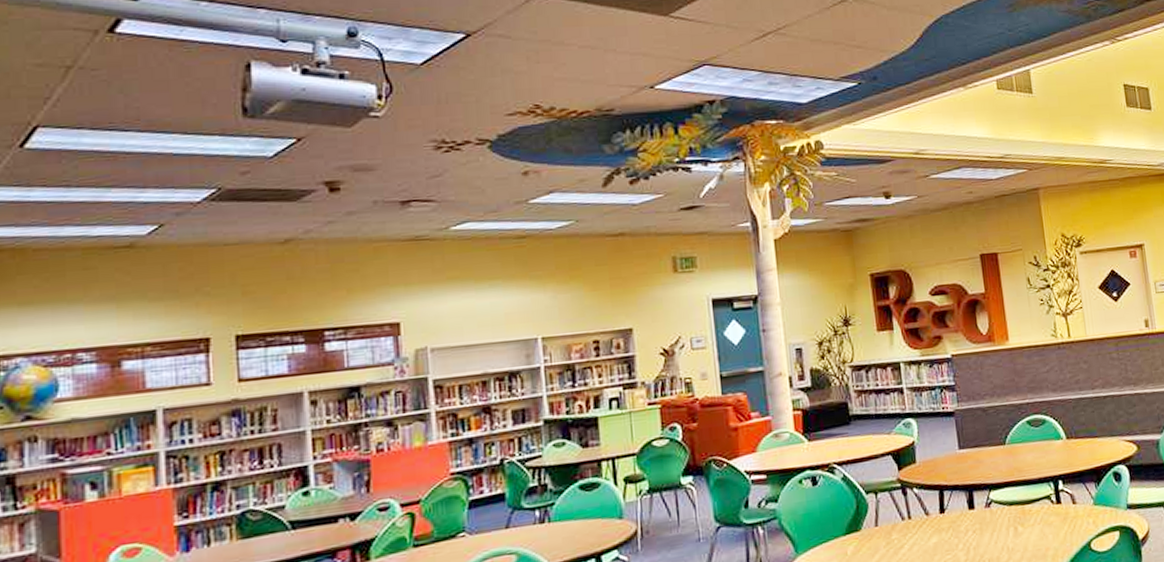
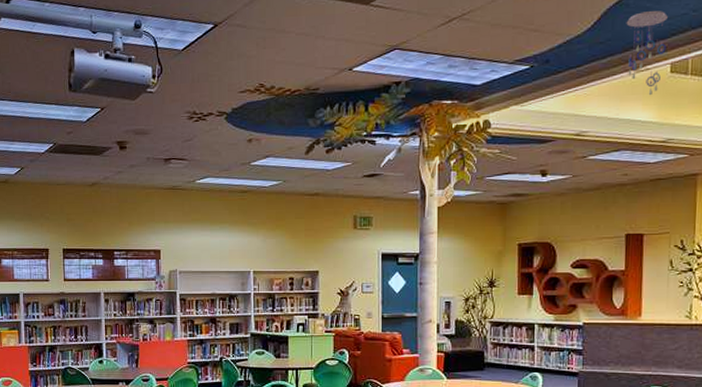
ceiling mobile: none [948,30,990,112] -> present [626,11,668,96]

